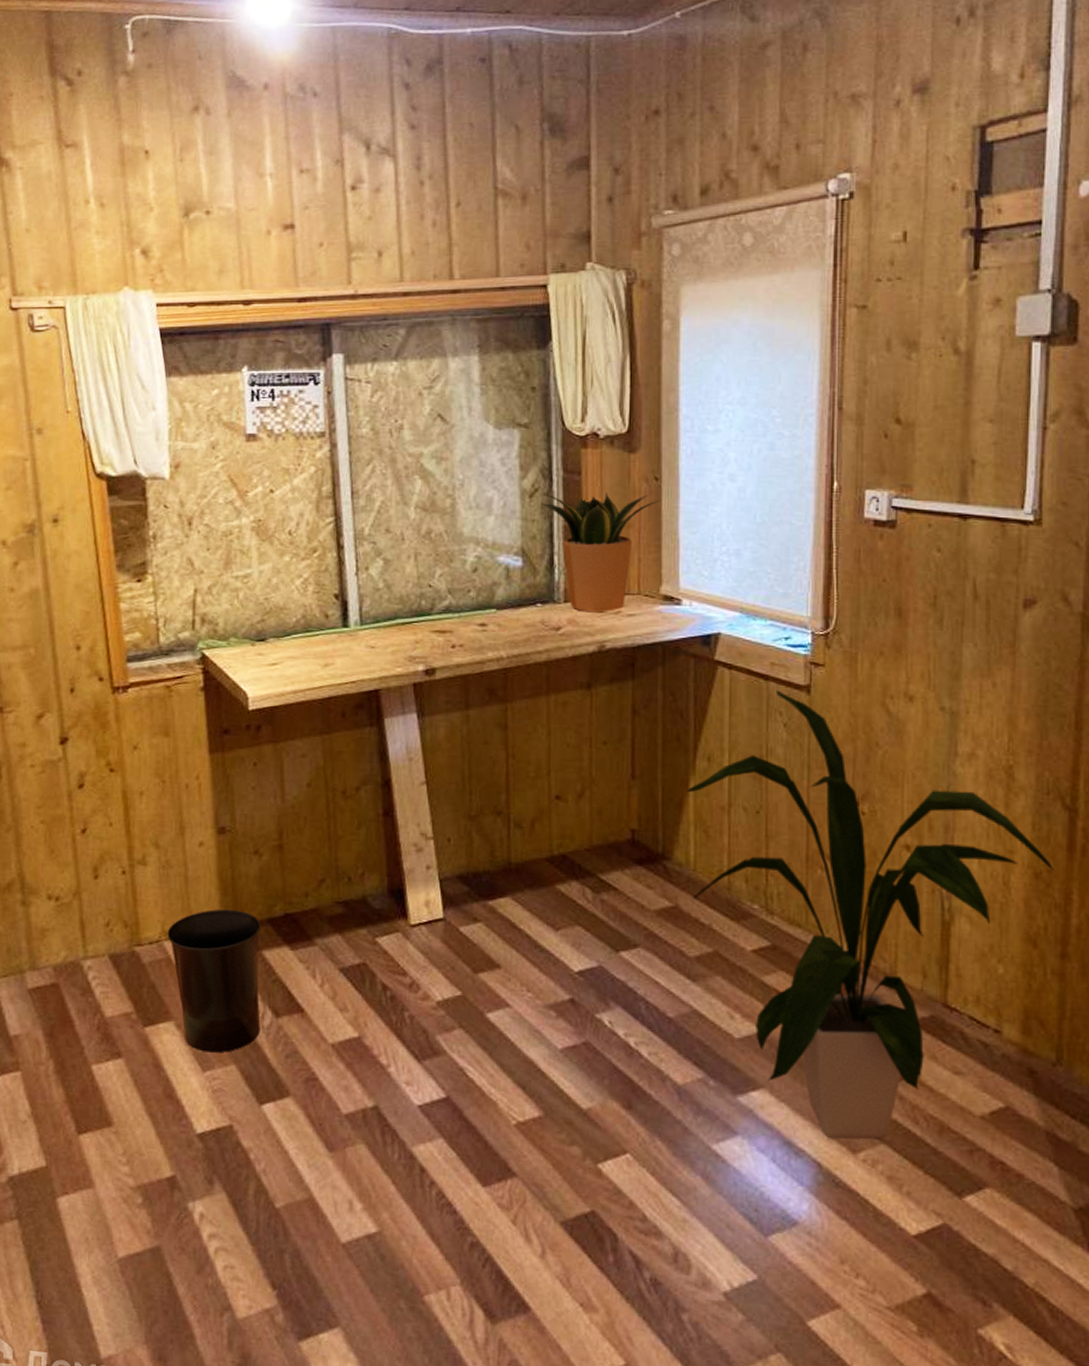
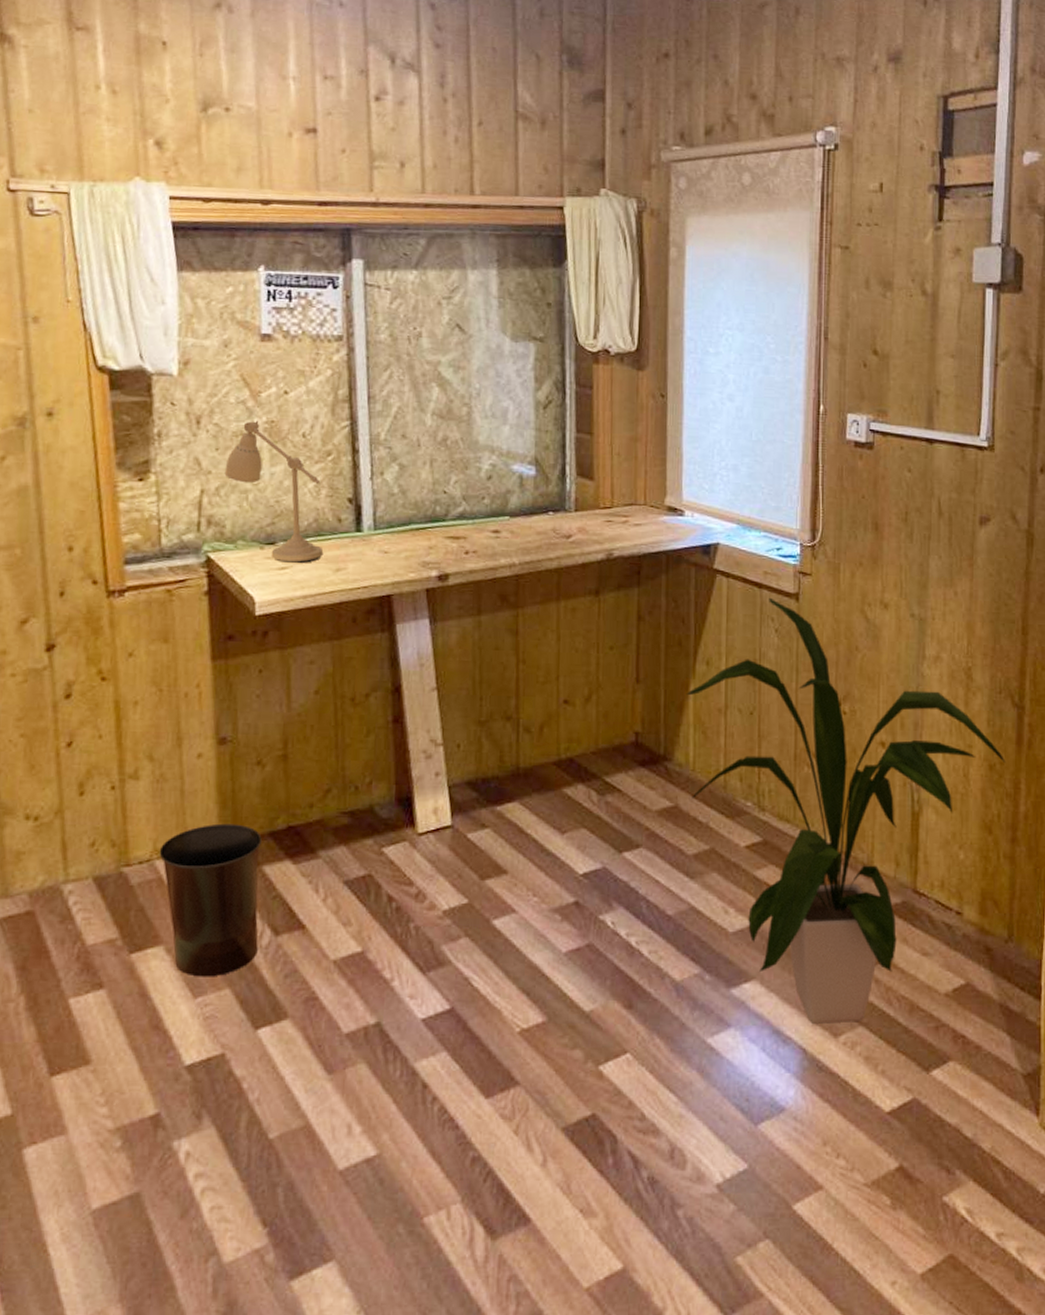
desk lamp: none [216,519,312,660] -> present [224,420,324,564]
potted plant: present [541,492,660,613] -> none [554,405,665,522]

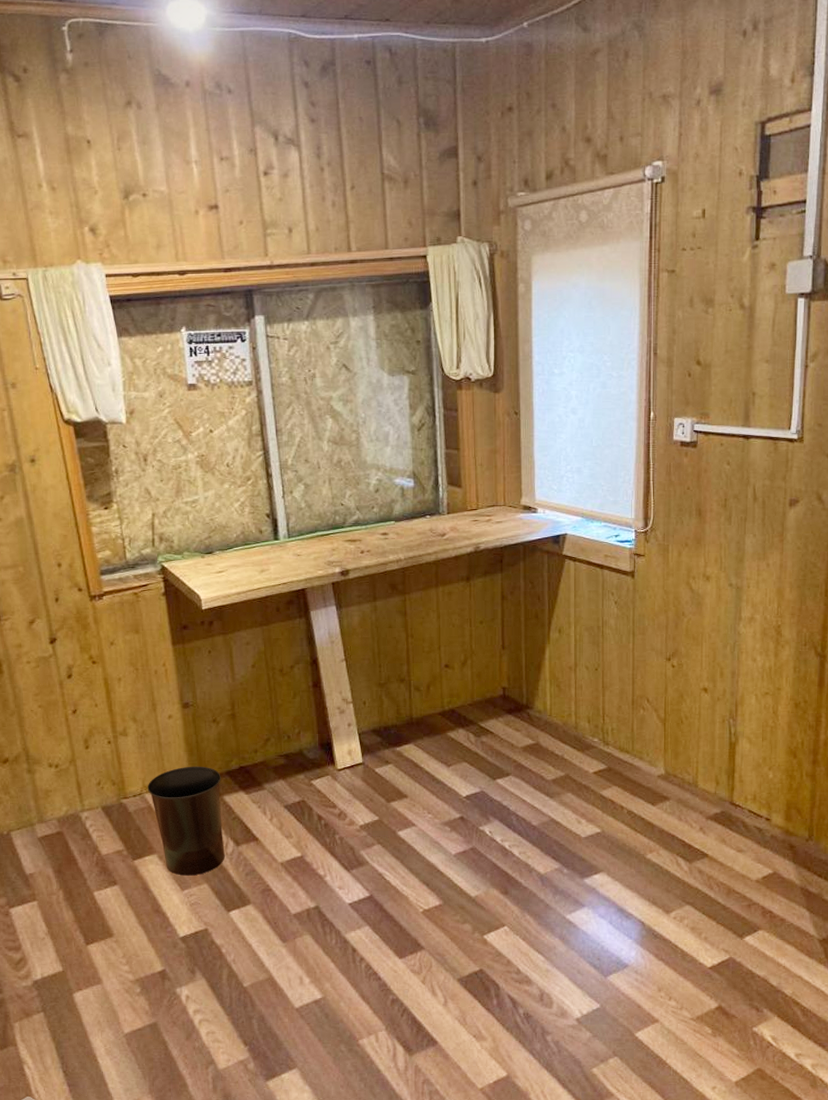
desk lamp: present [224,420,324,564] -> none [169,455,250,568]
house plant: present [686,597,1006,1024] -> none [543,576,809,903]

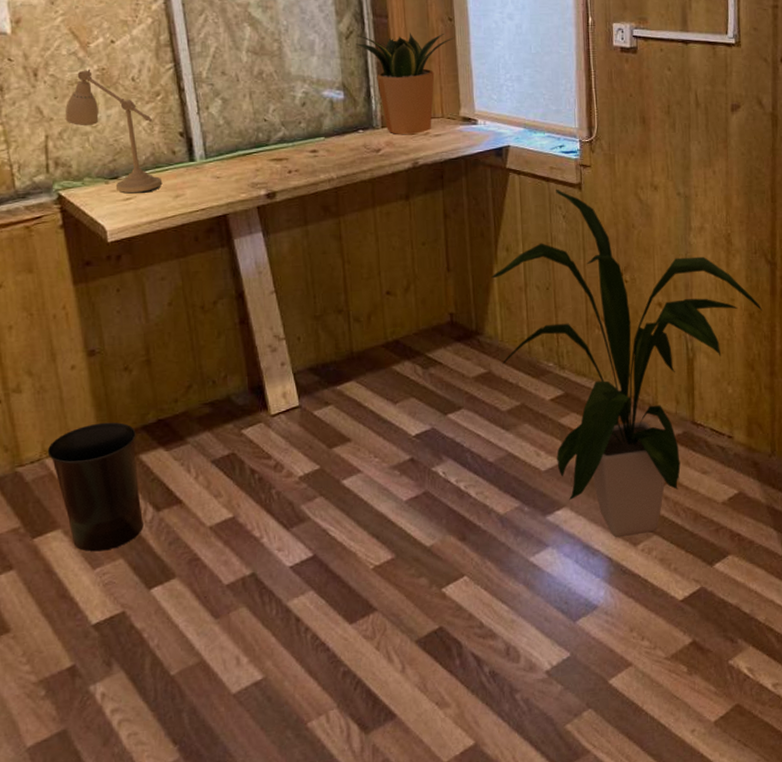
desk lamp: none [169,455,250,568] -> present [65,68,163,195]
potted plant: none [427,425,519,521] -> present [356,32,454,135]
house plant: none [543,576,809,903] -> present [491,188,763,537]

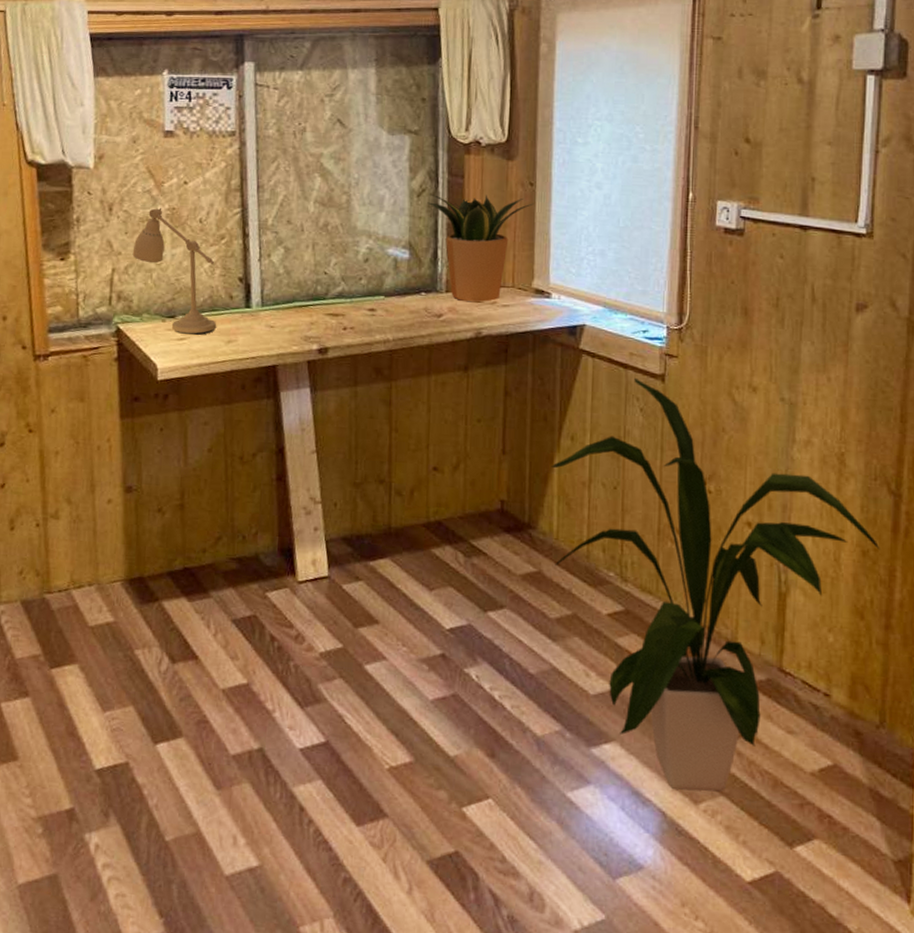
waste bin: present [47,422,144,552] -> none [75,561,162,695]

